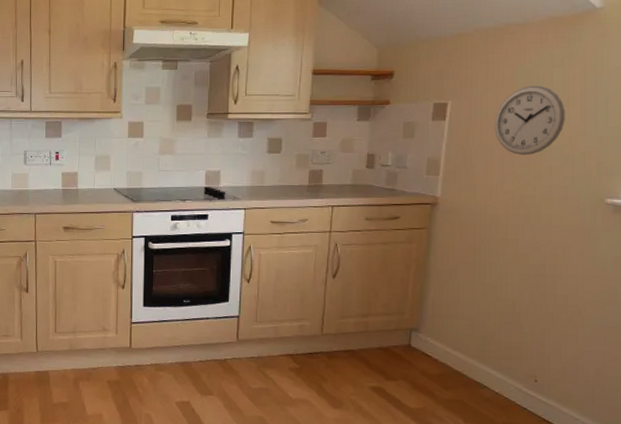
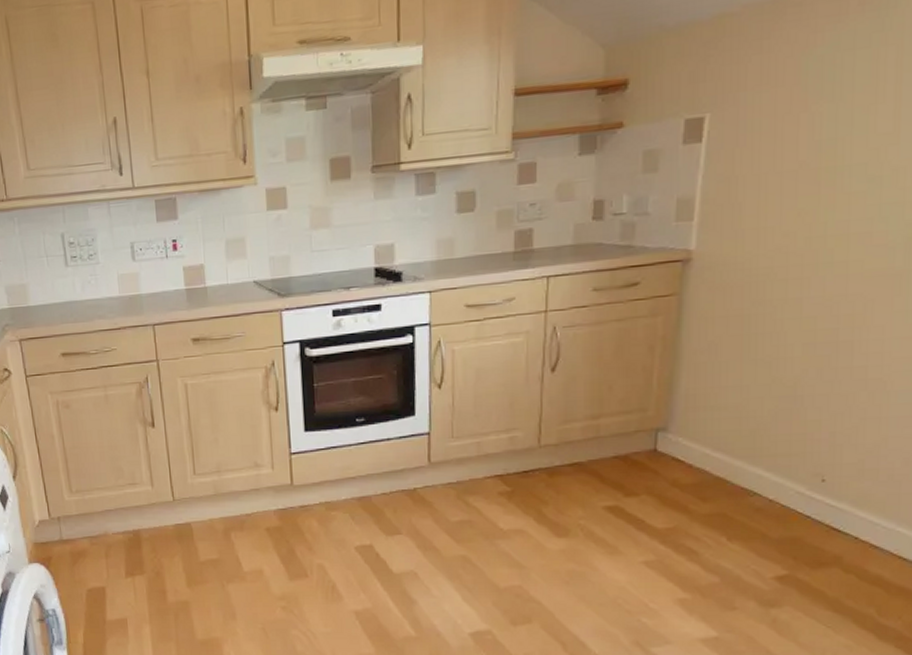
wall clock: present [494,85,565,155] -> none [771,77,872,181]

